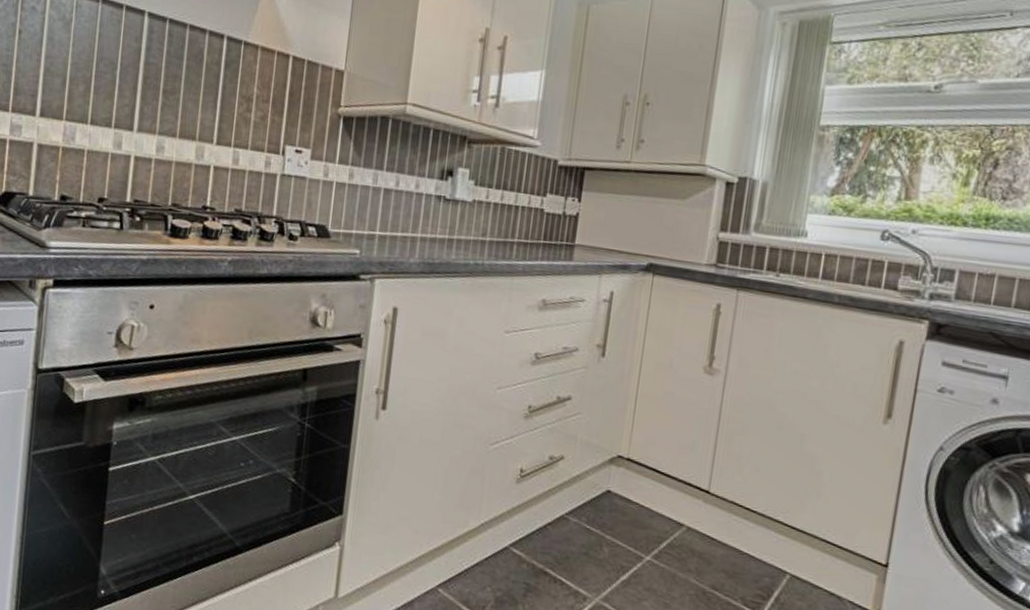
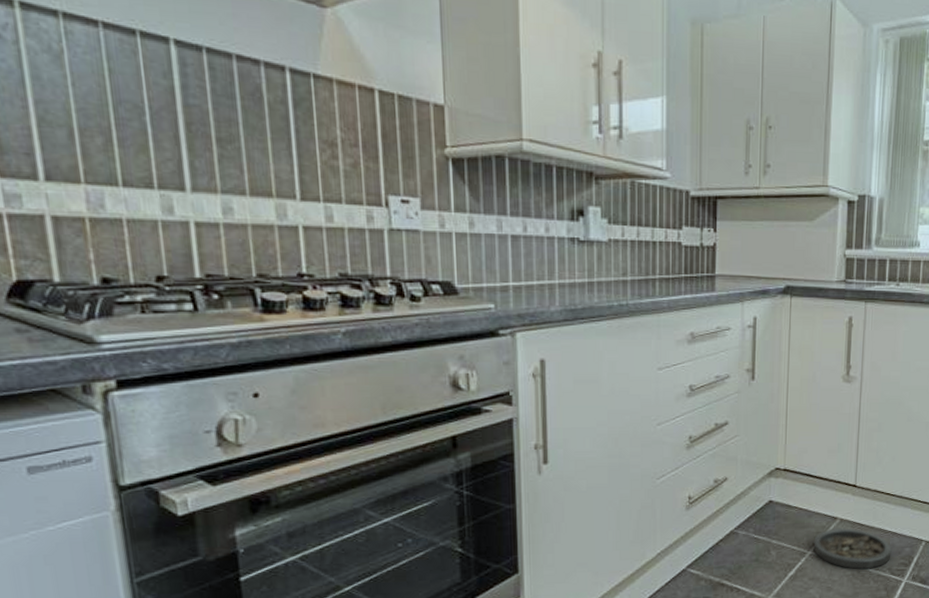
pet bowl: none [652,536,746,594] -> present [813,527,891,570]

